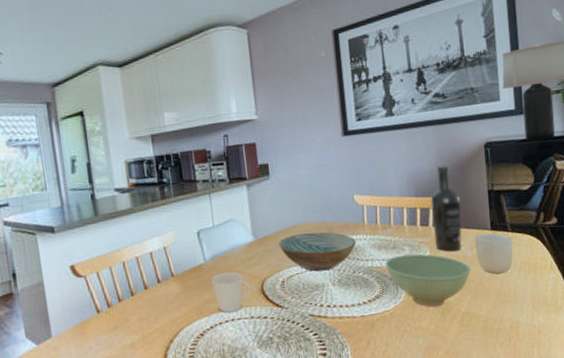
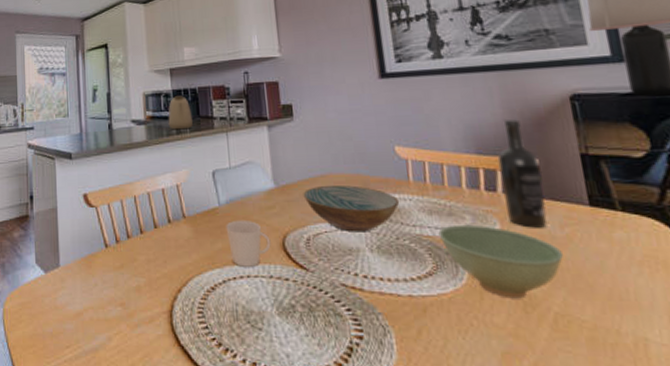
kettle: none [152,161,177,196] -> present [168,96,193,130]
cup: present [475,233,513,274] -> none [566,209,629,267]

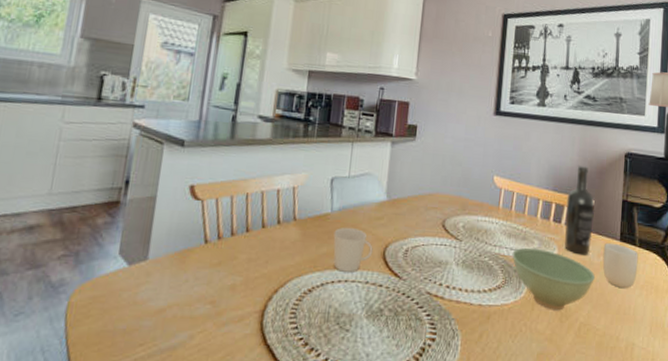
kettle: present [168,96,193,130] -> none [296,99,323,134]
bowl: present [303,184,400,232] -> none [410,203,488,248]
cup: none [566,209,629,267] -> present [602,242,639,289]

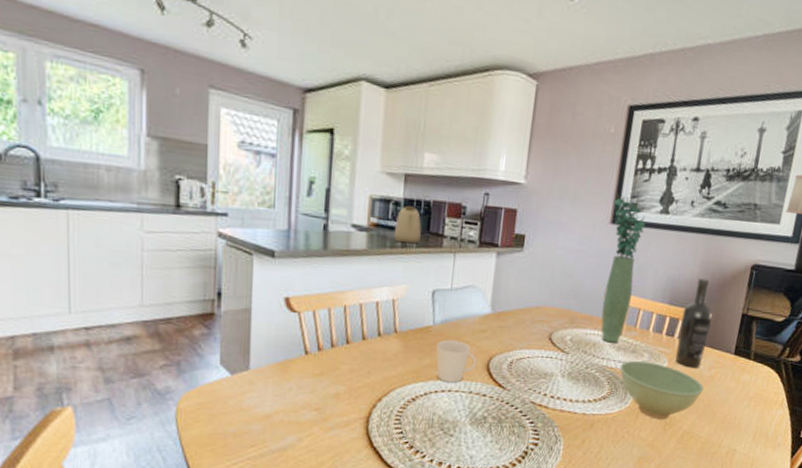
kettle: none [296,99,323,134] -> present [393,206,422,244]
vase: none [491,87,526,230] -> present [600,192,646,343]
cup: present [602,242,639,289] -> none [712,356,752,400]

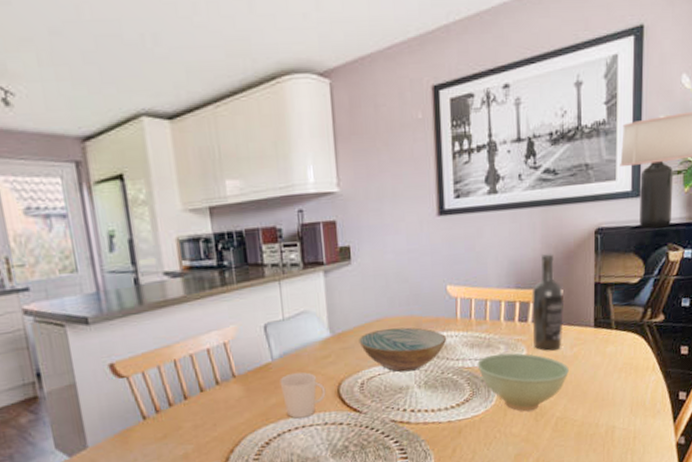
kettle: present [393,206,422,244] -> none [209,240,240,282]
bowl: none [516,316,597,360] -> present [358,327,447,372]
vase: present [600,192,646,343] -> none [436,181,476,342]

